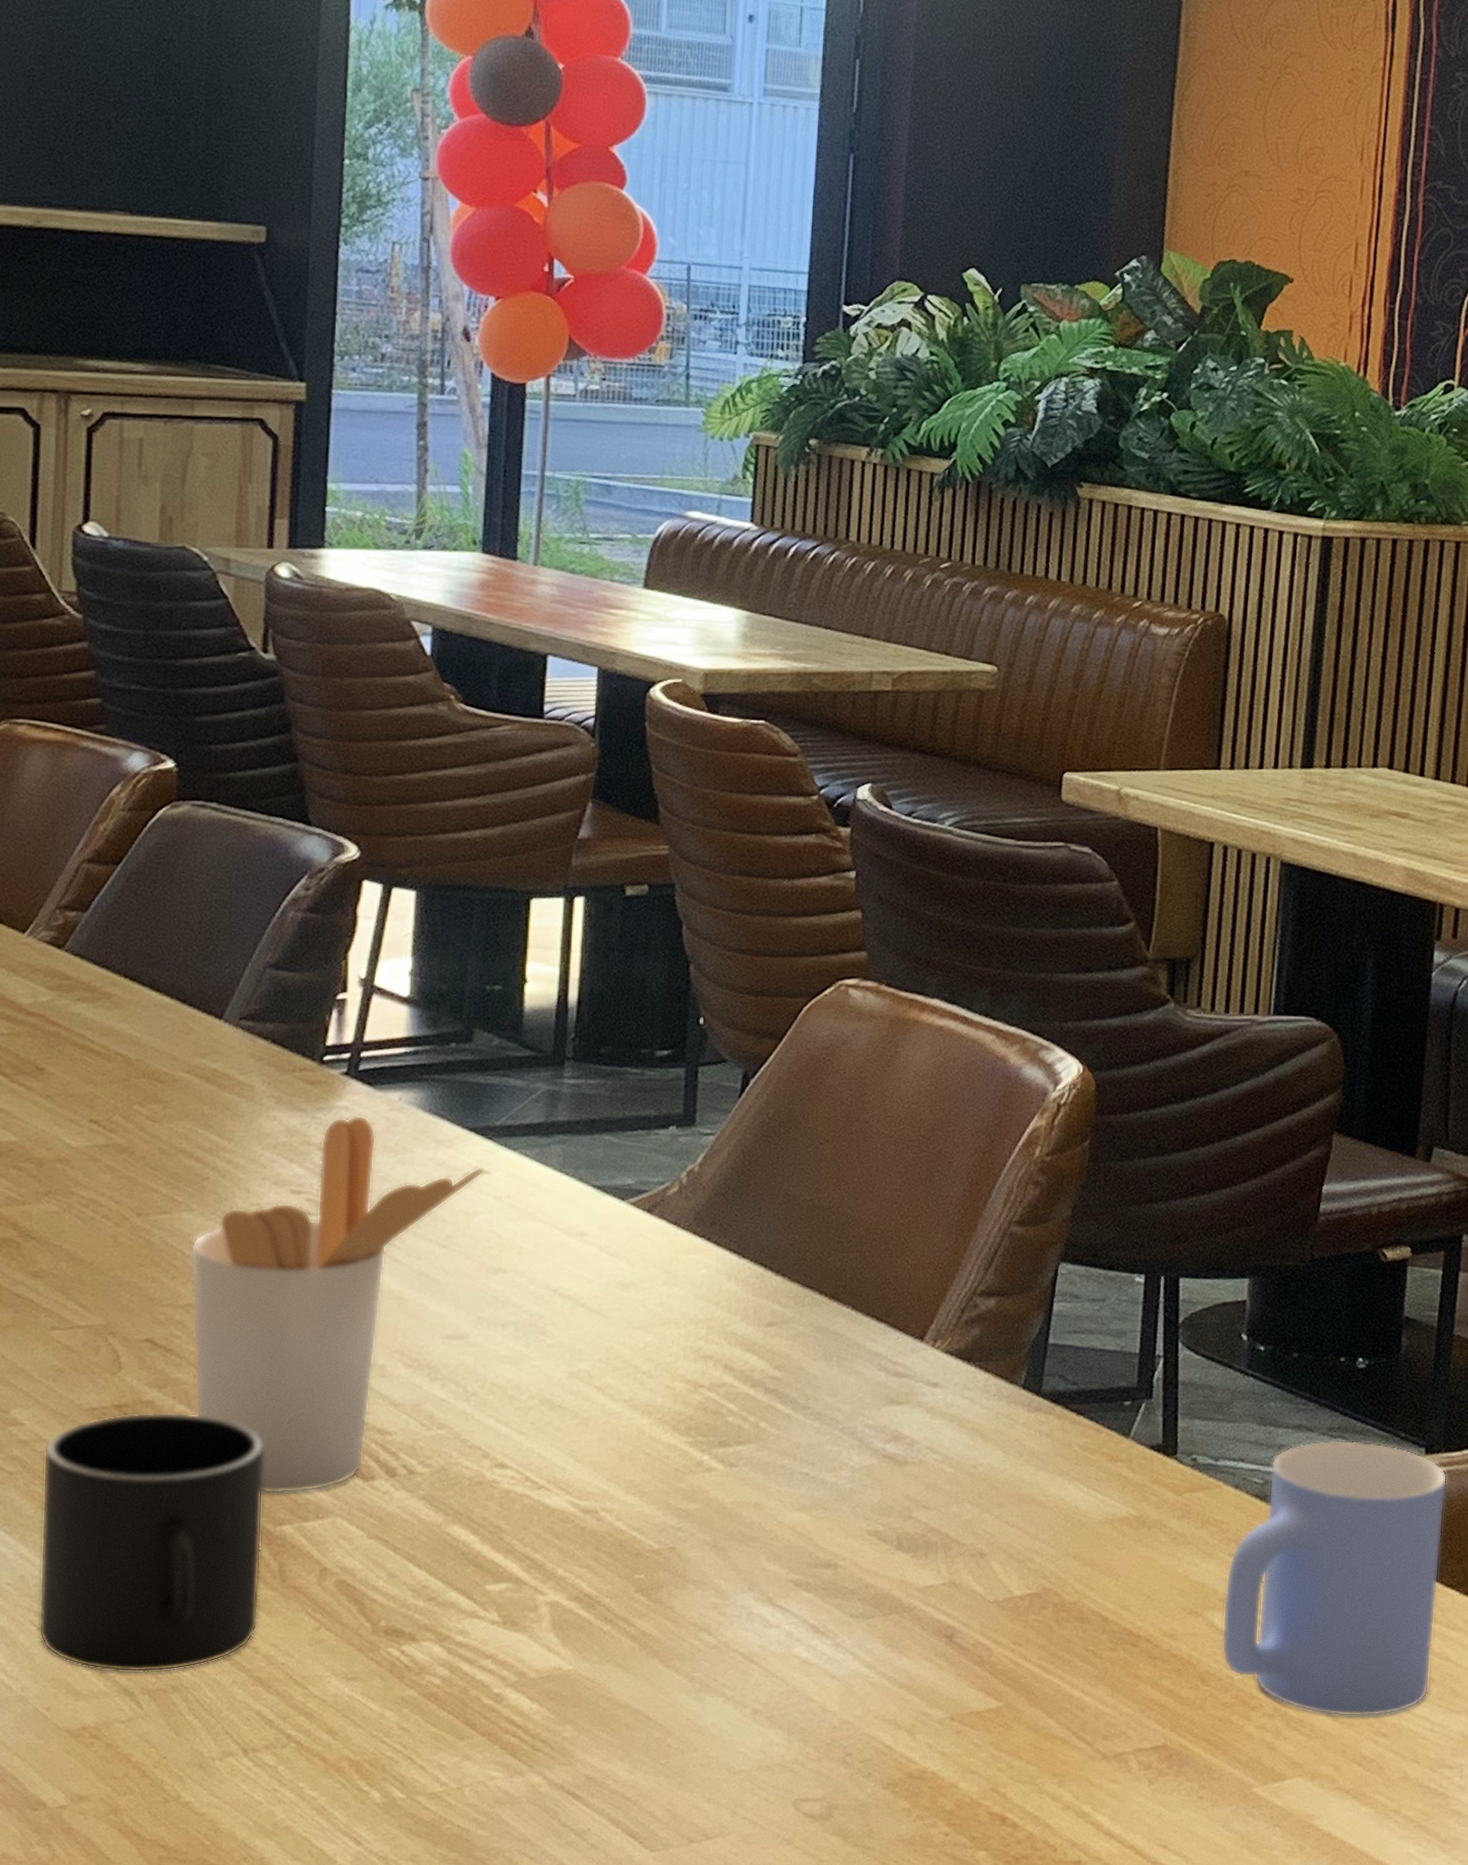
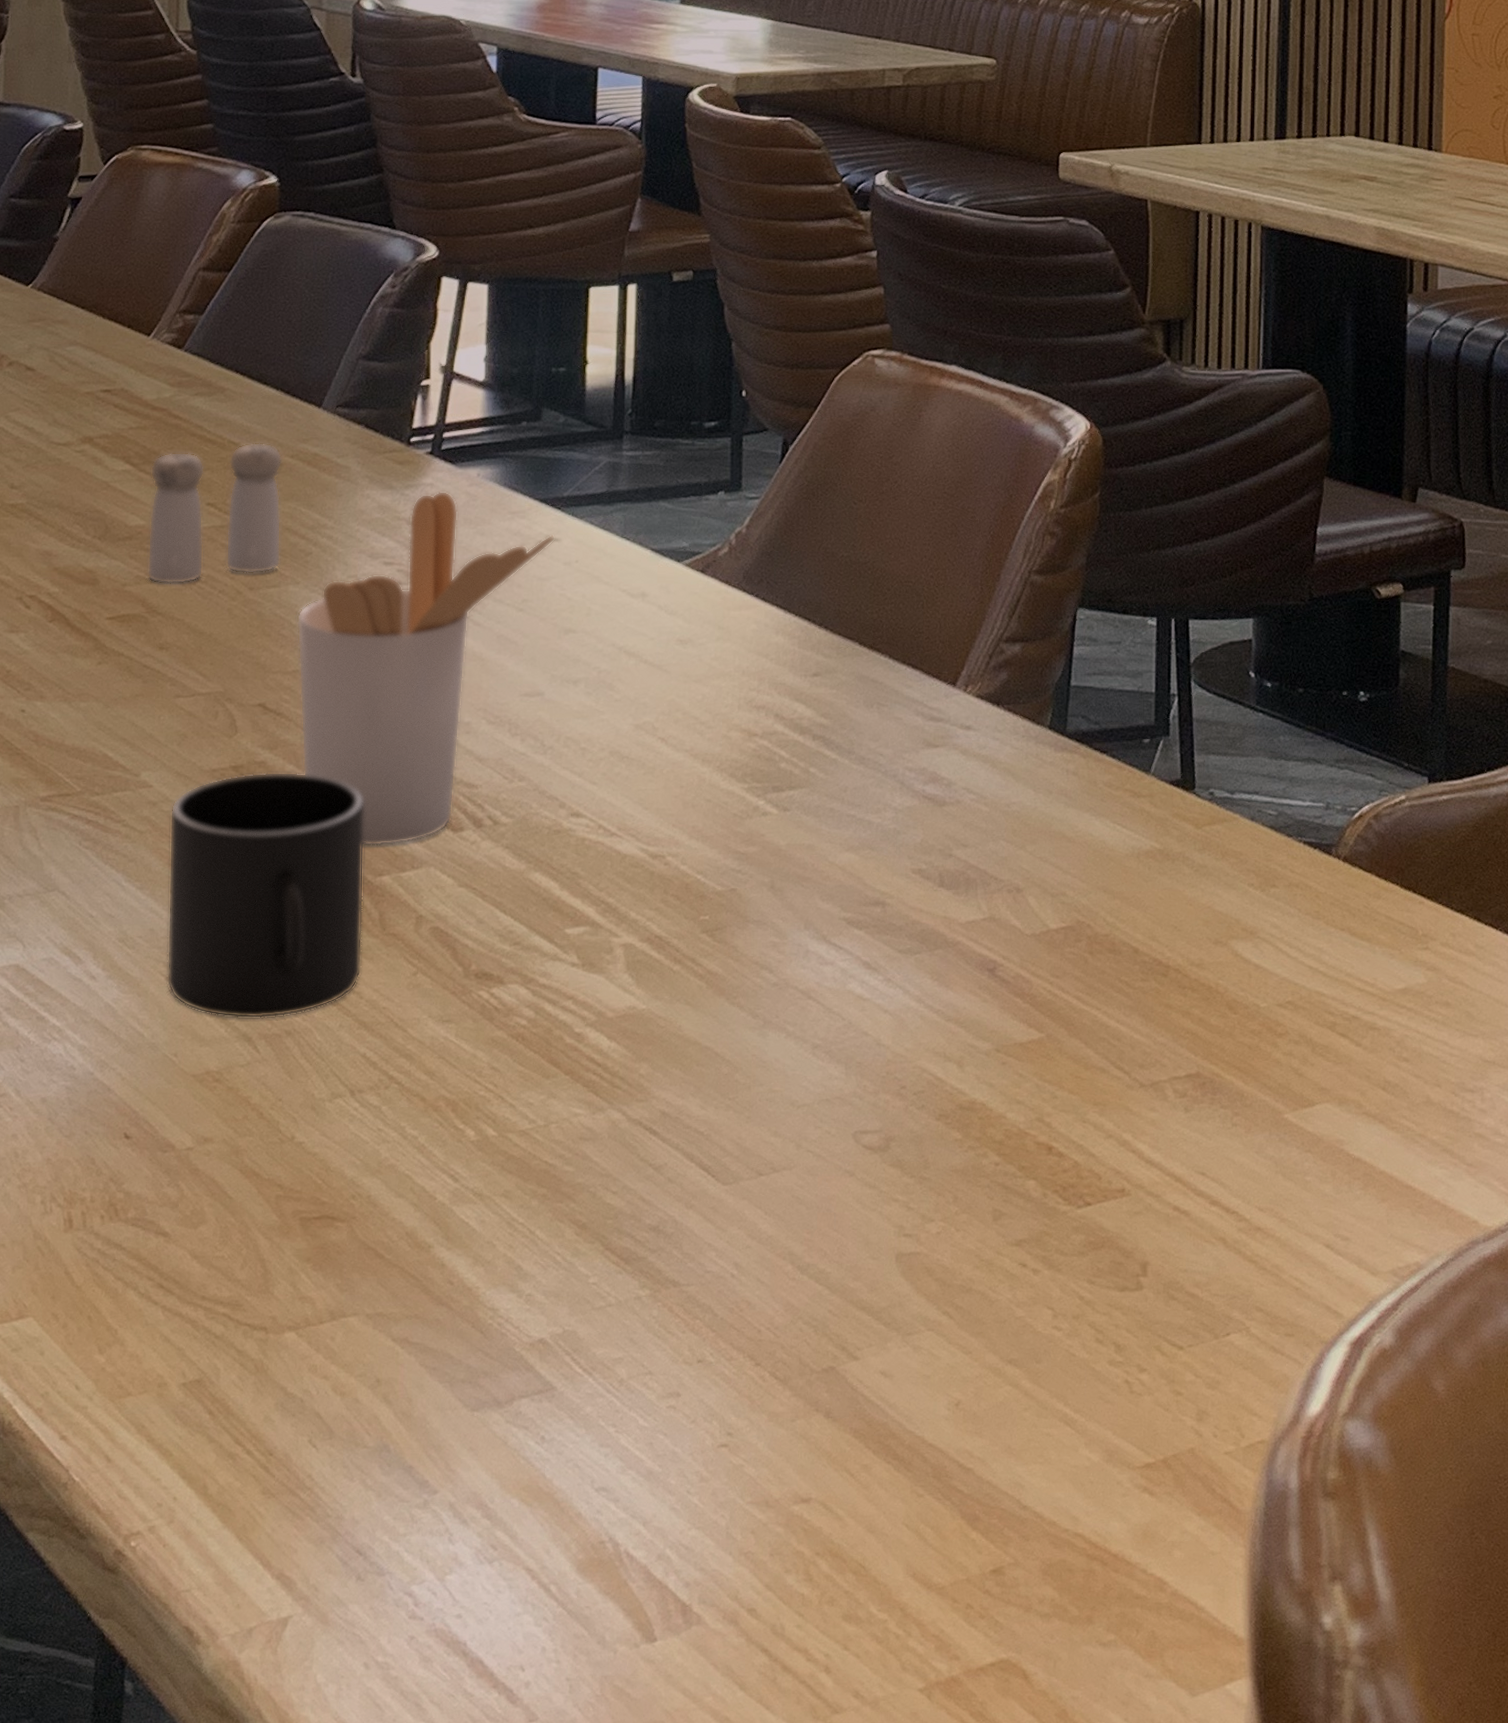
salt and pepper shaker: none [20,1054,177,1207] -> present [147,442,283,584]
mug: present [1221,1440,1448,1718] -> none [1246,771,1451,1043]

